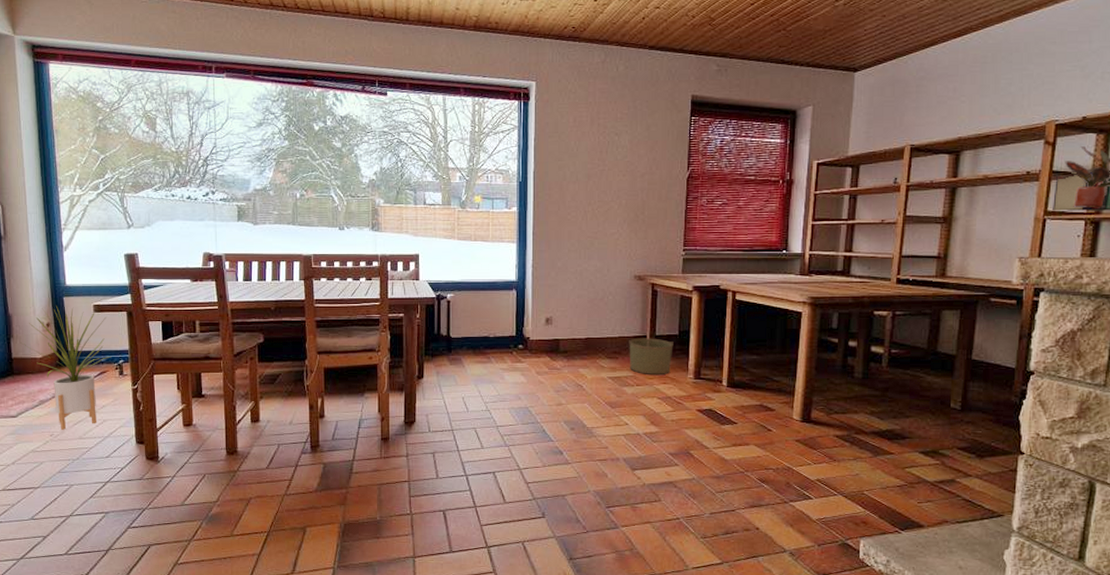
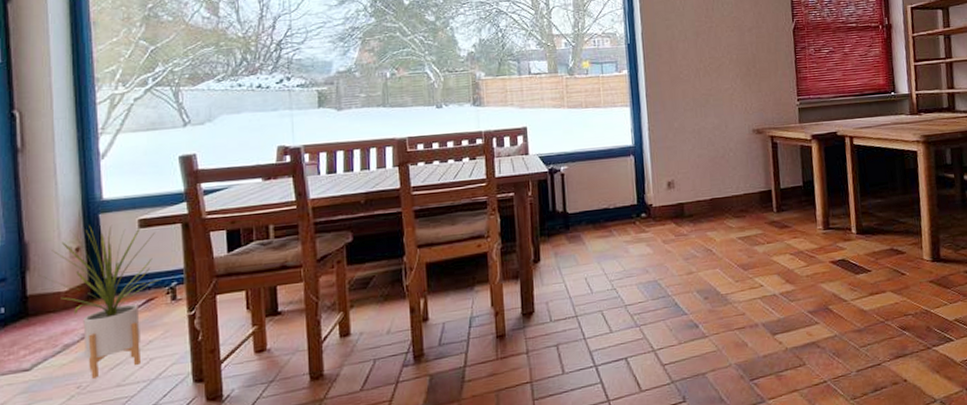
basket: present [629,338,674,376] -> none [754,191,800,231]

